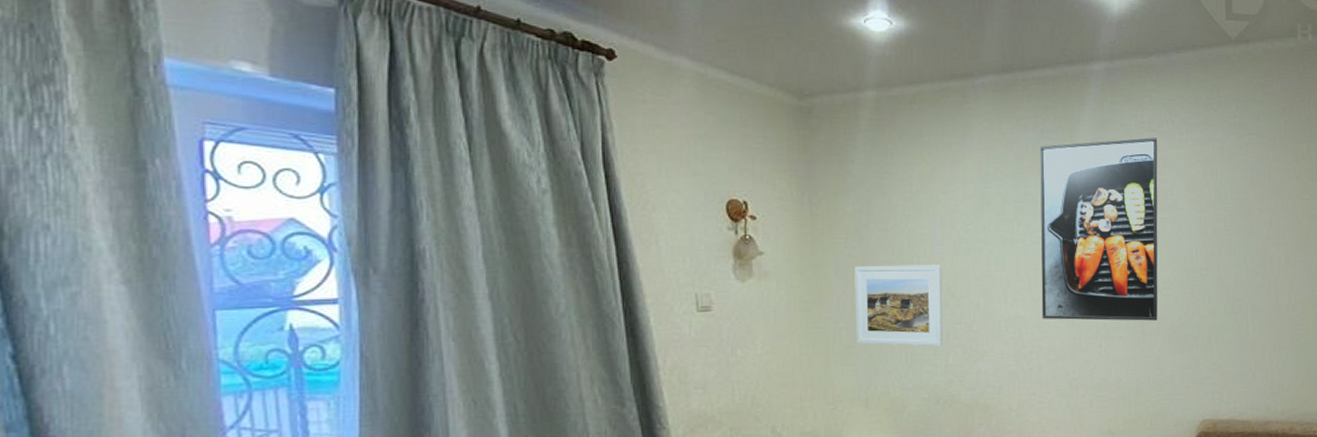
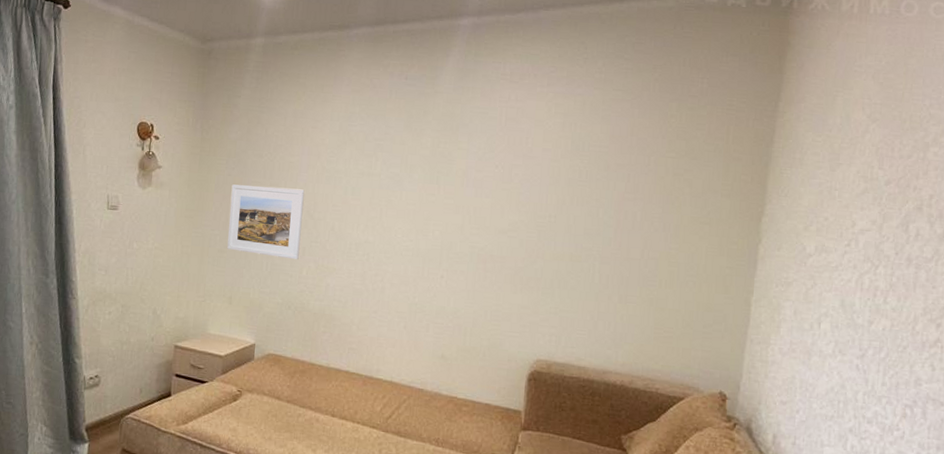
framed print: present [1040,138,1158,321] -> none [389,89,518,260]

